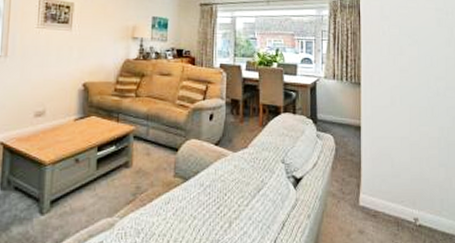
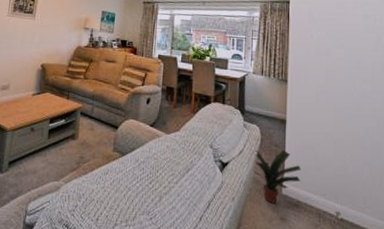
potted plant: none [329,159,378,217] -> present [253,150,301,204]

